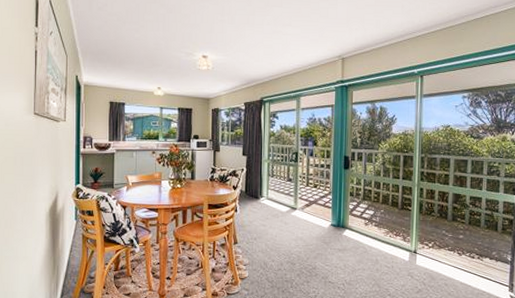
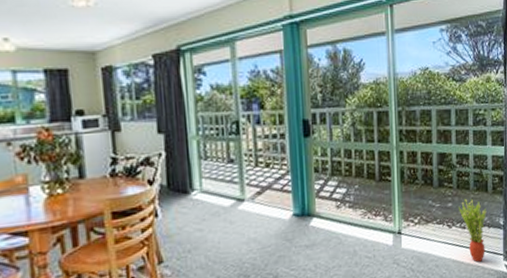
potted plant: none [468,233,496,288] -> present [458,198,487,262]

